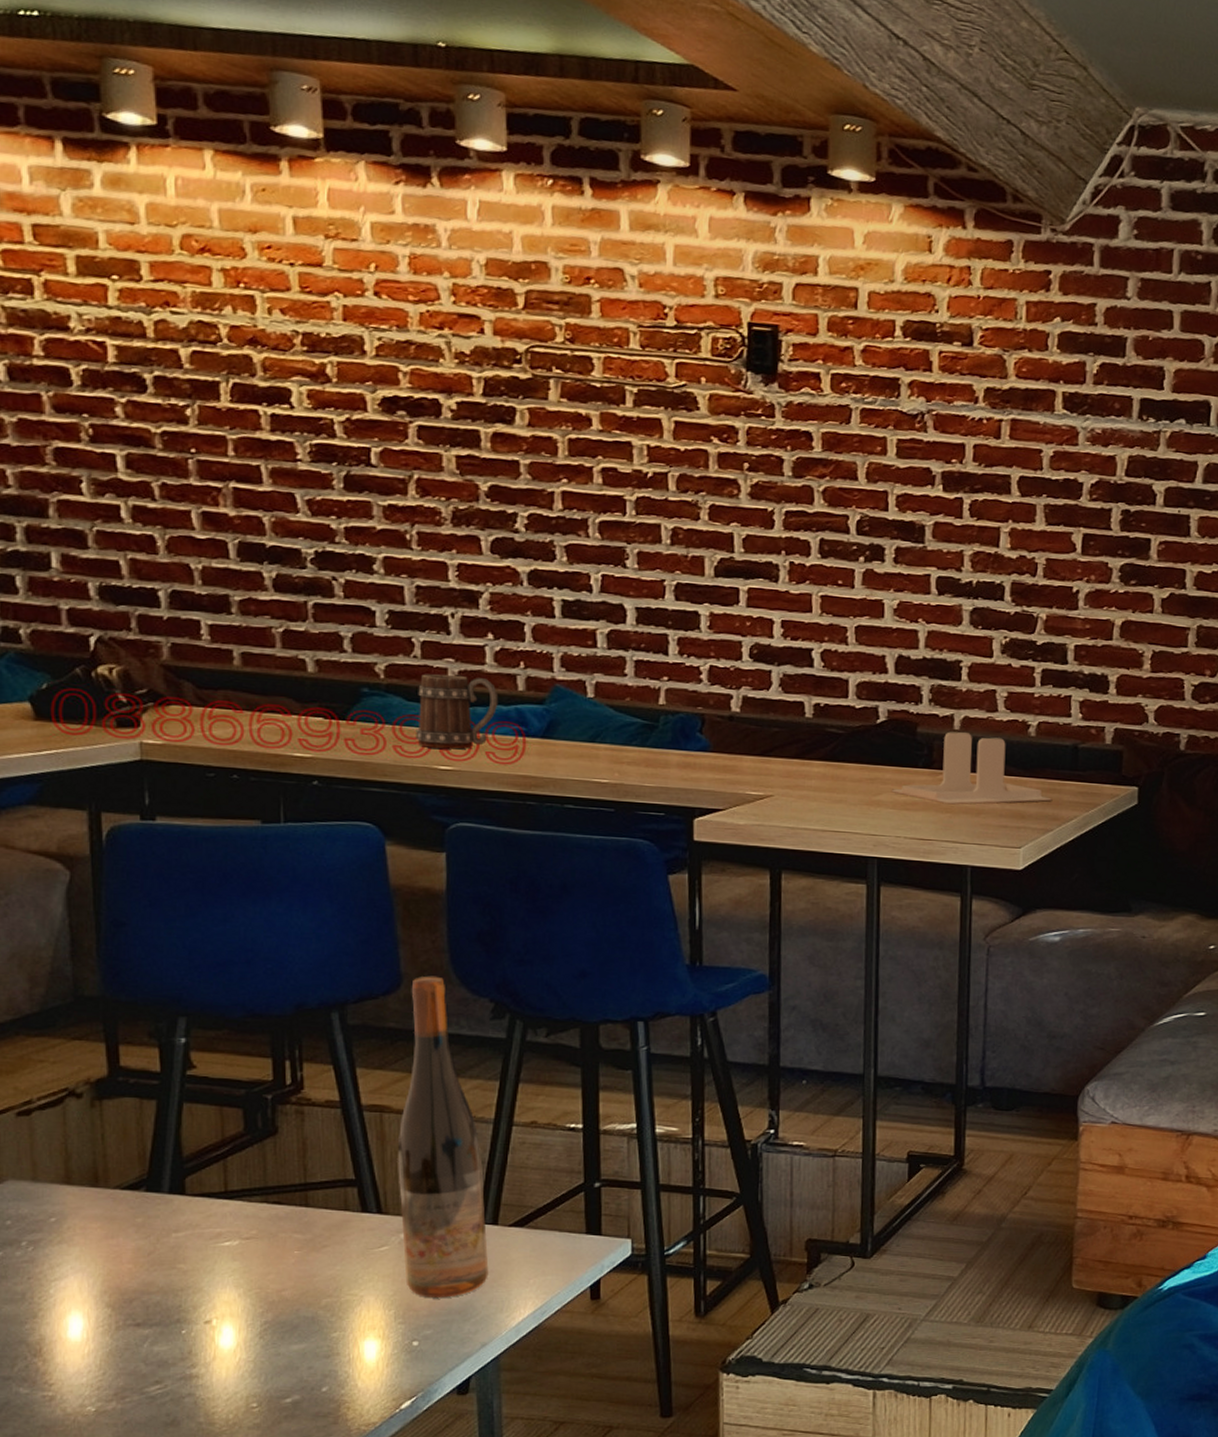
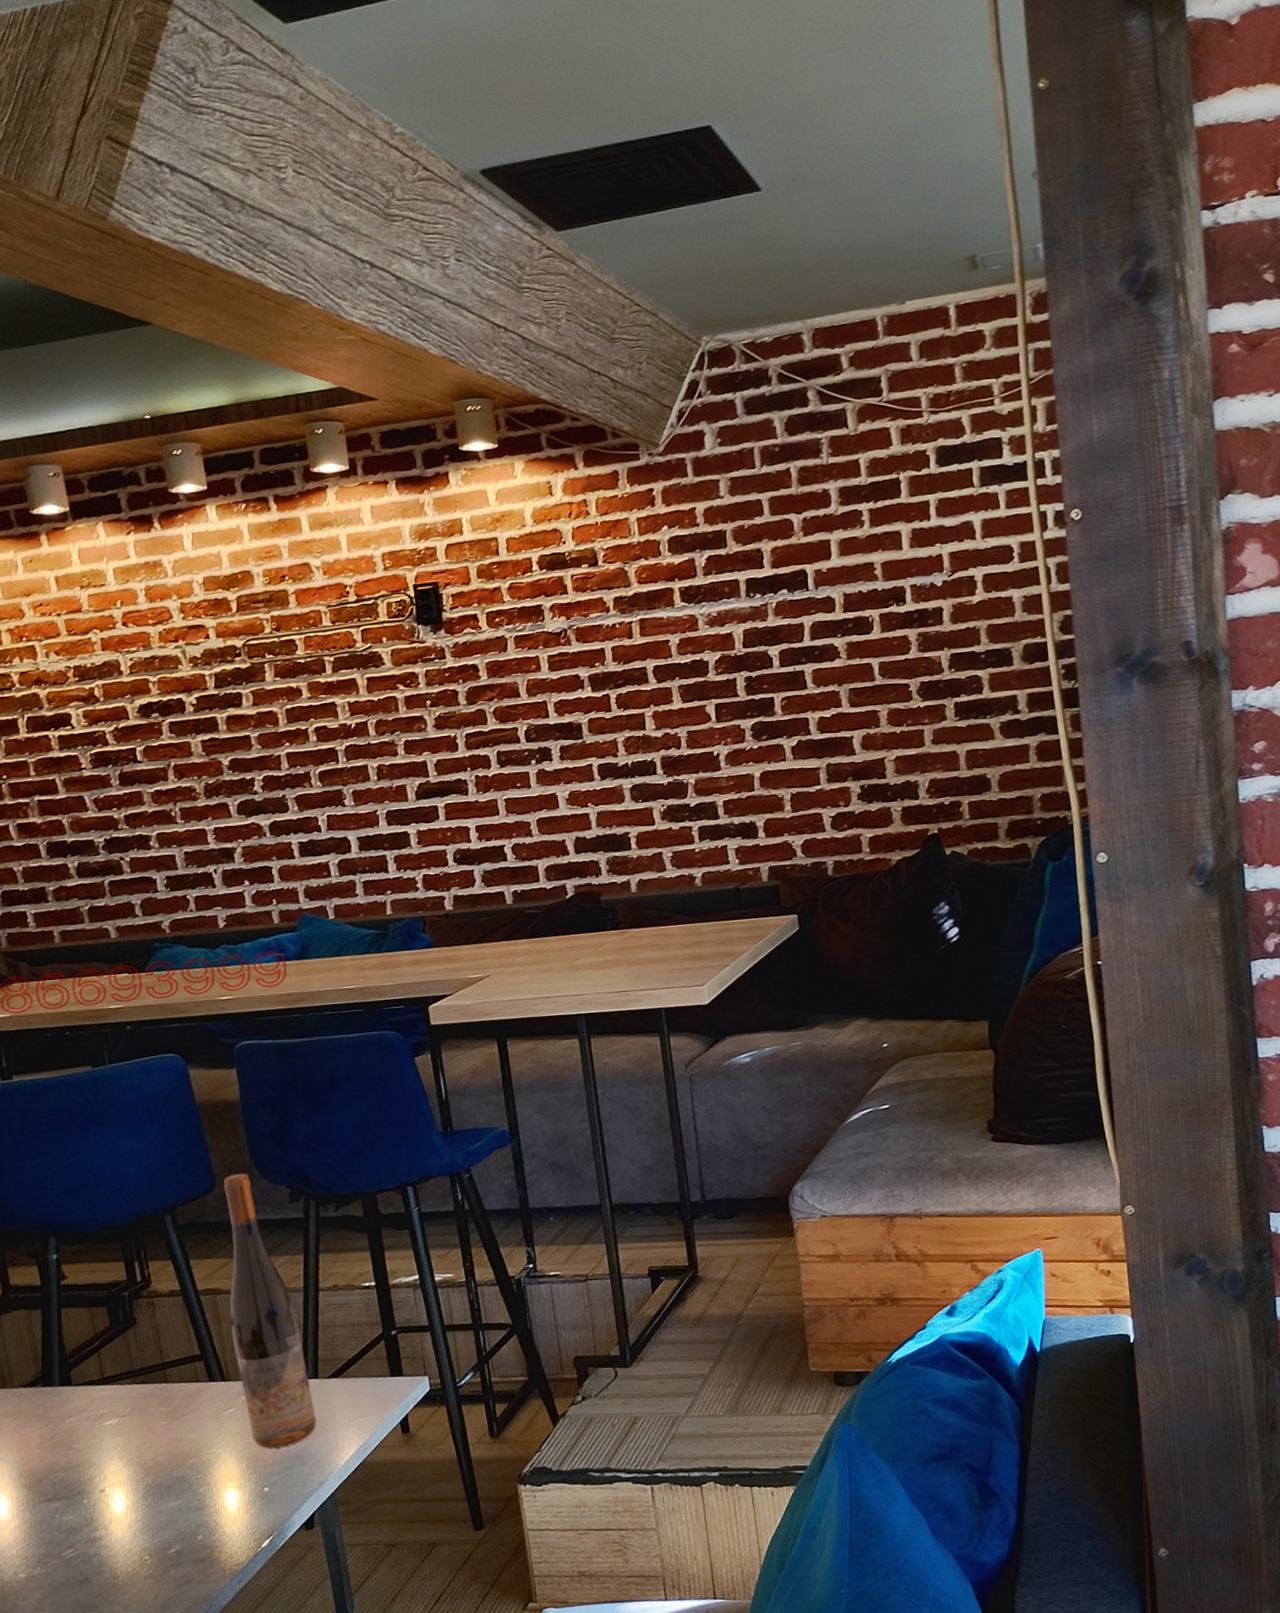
beer mug: present [415,674,499,750] -> none [196,918,261,984]
napkin holder: present [891,731,1053,805] -> none [587,893,725,959]

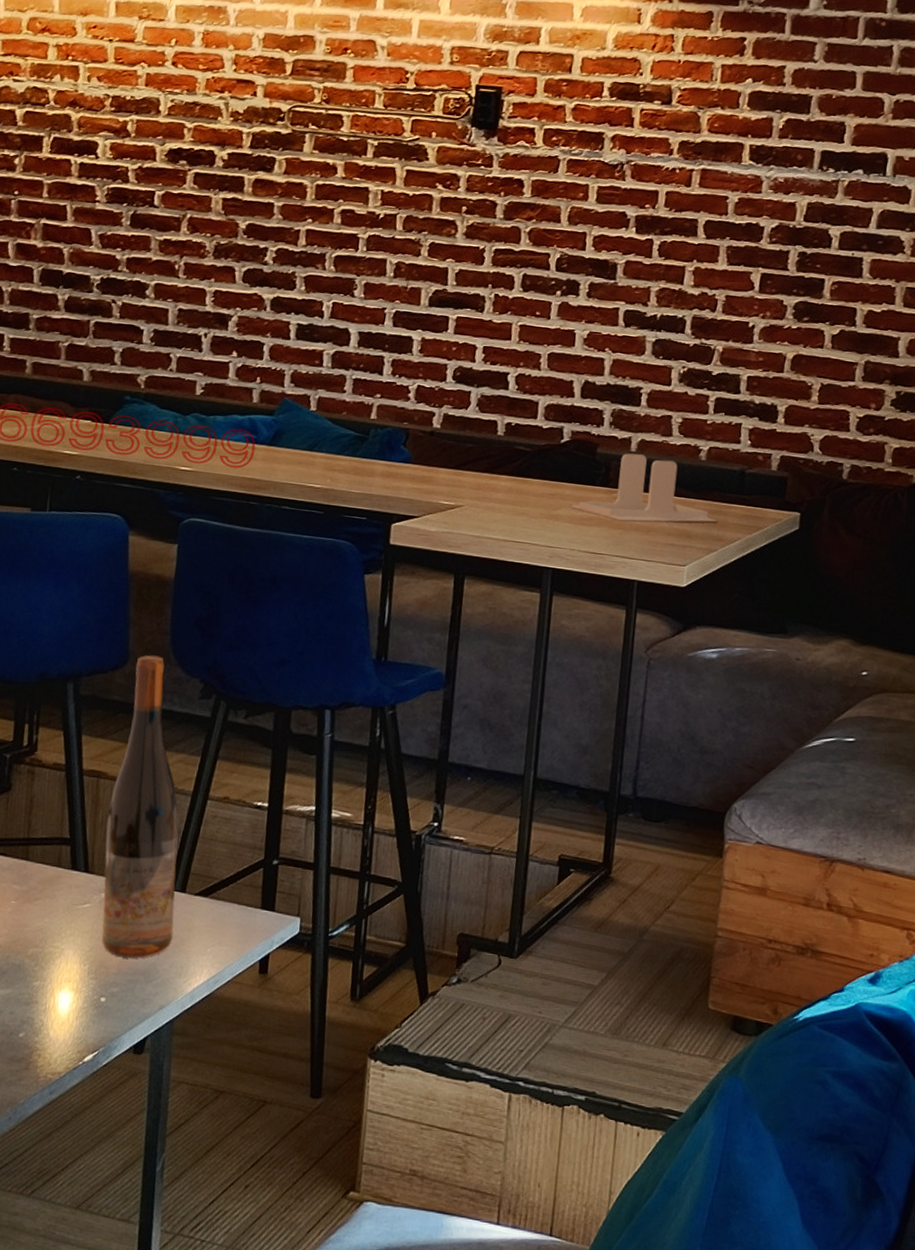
napkin holder: none [587,893,725,959] -> present [569,453,718,524]

